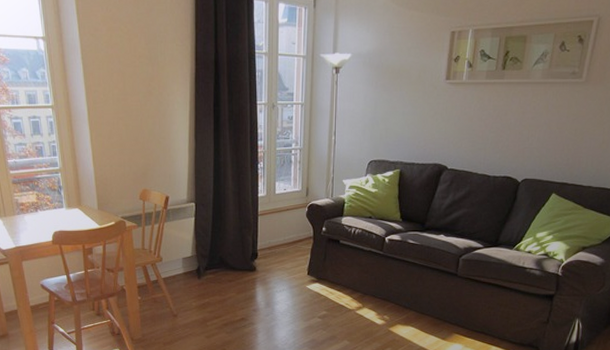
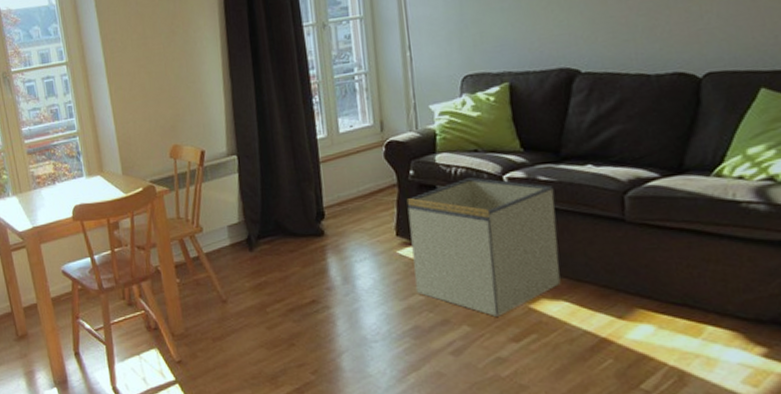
storage bin: none [316,237,417,335] -> present [406,178,561,317]

